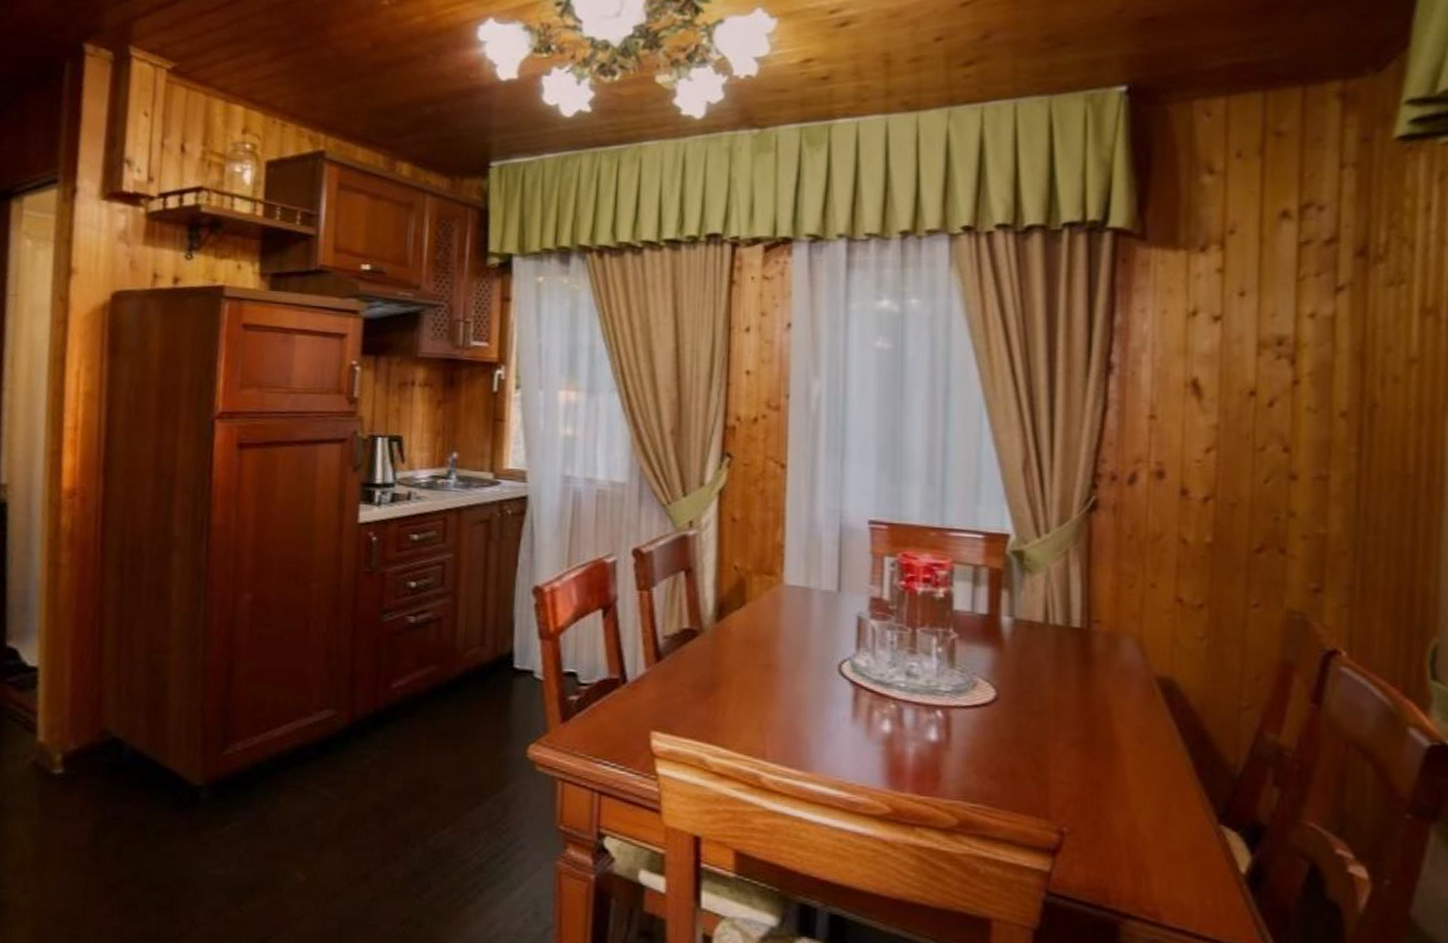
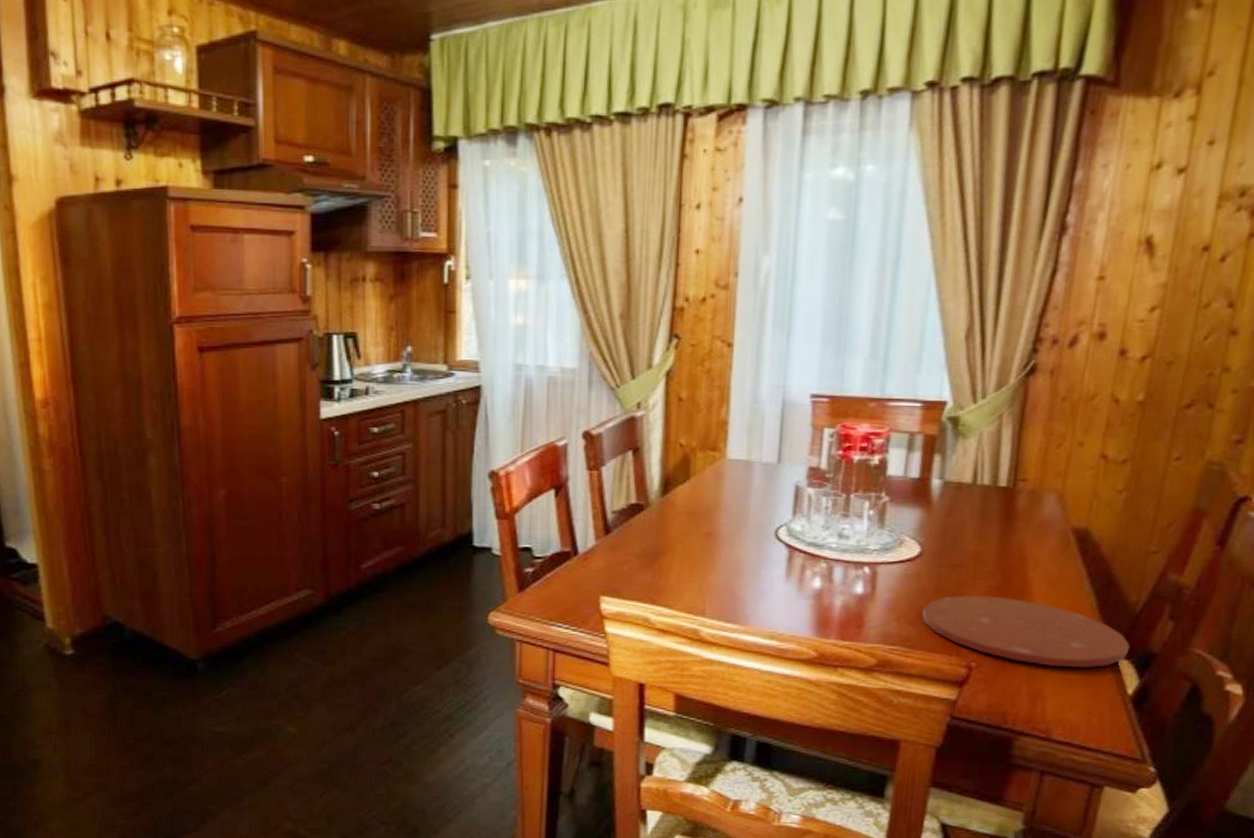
plate: none [1003,747,1235,839] -> present [922,595,1130,668]

